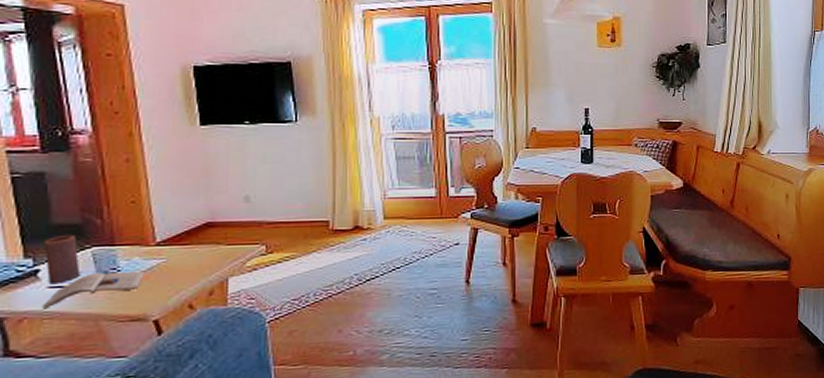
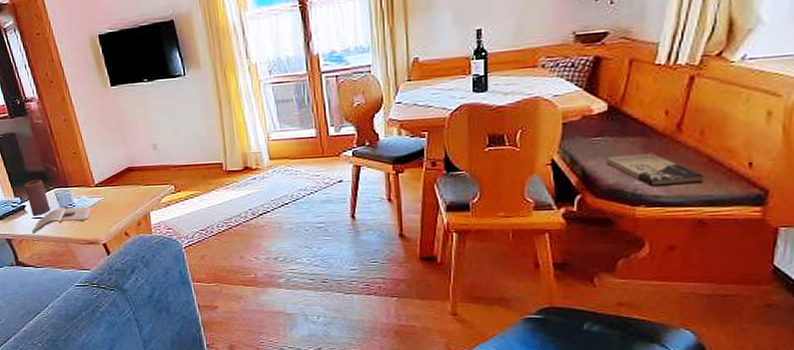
book: none [683,225,750,253] -> present [606,153,704,186]

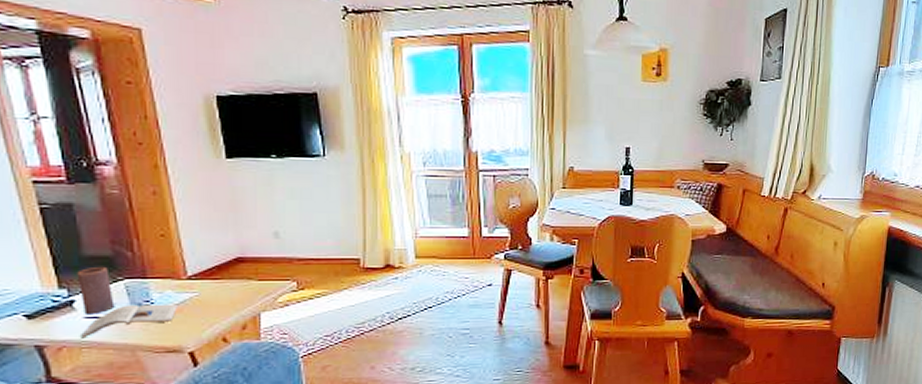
book: present [606,153,704,186] -> none [724,272,793,300]

